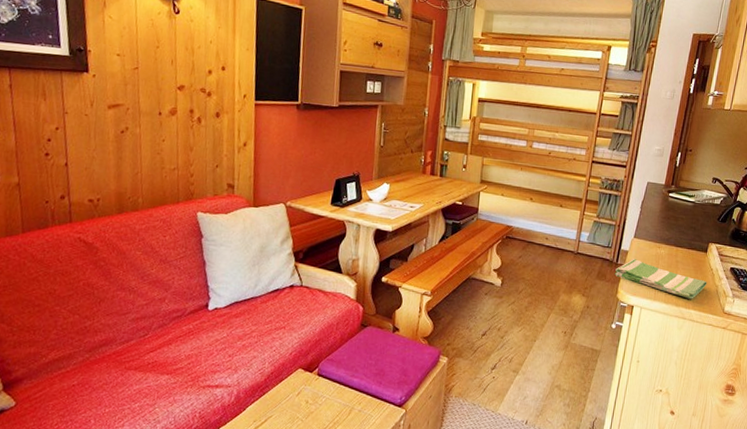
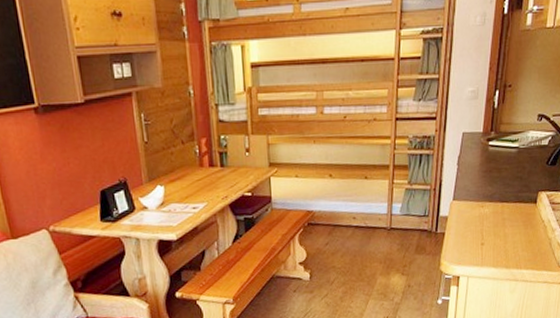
dish towel: present [614,259,707,299] -> none [434,224,539,258]

